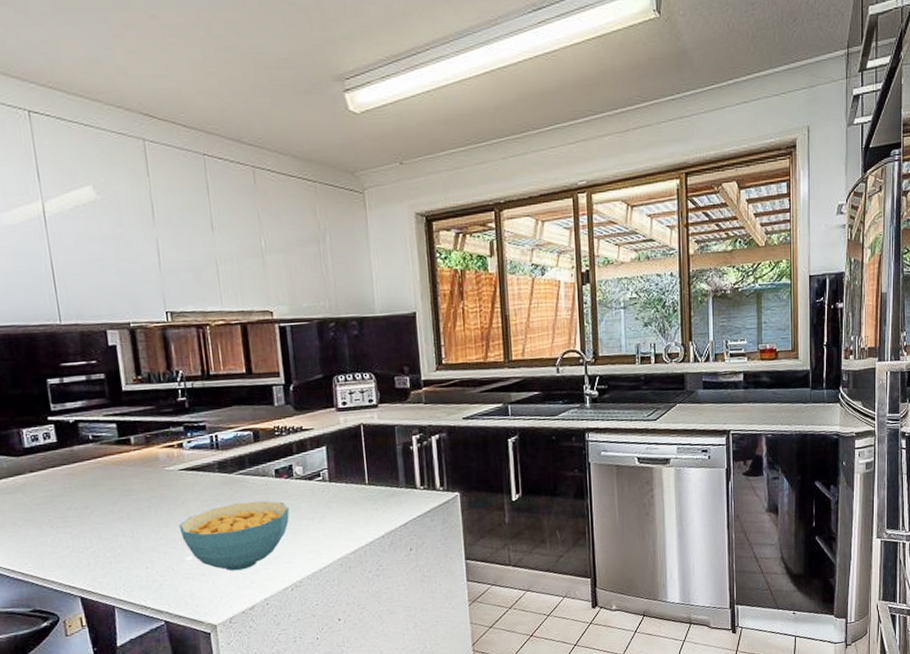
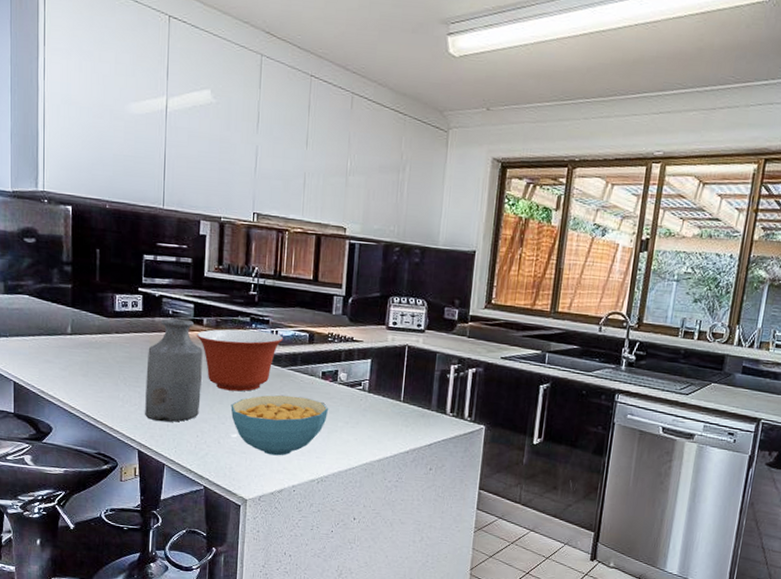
bottle: none [71,441,144,561] -> present [145,318,203,422]
mixing bowl: none [124,438,226,511] -> present [196,329,284,392]

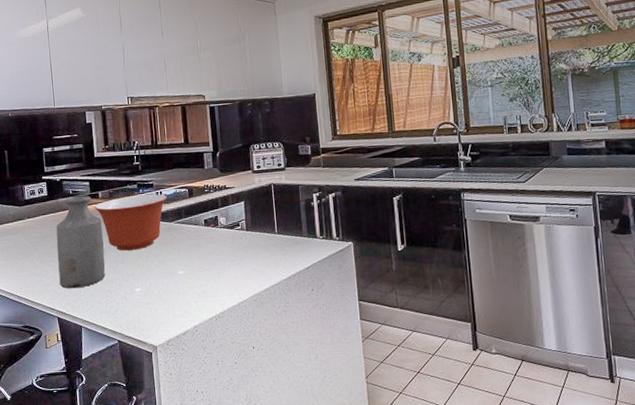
cereal bowl: present [230,395,328,456] -> none [131,244,215,302]

